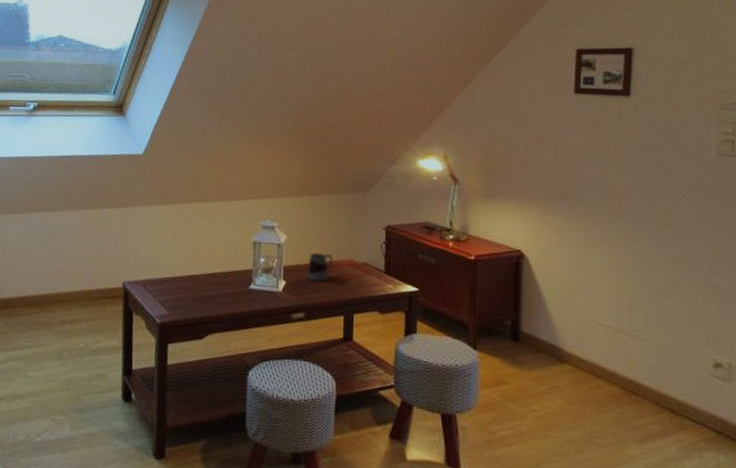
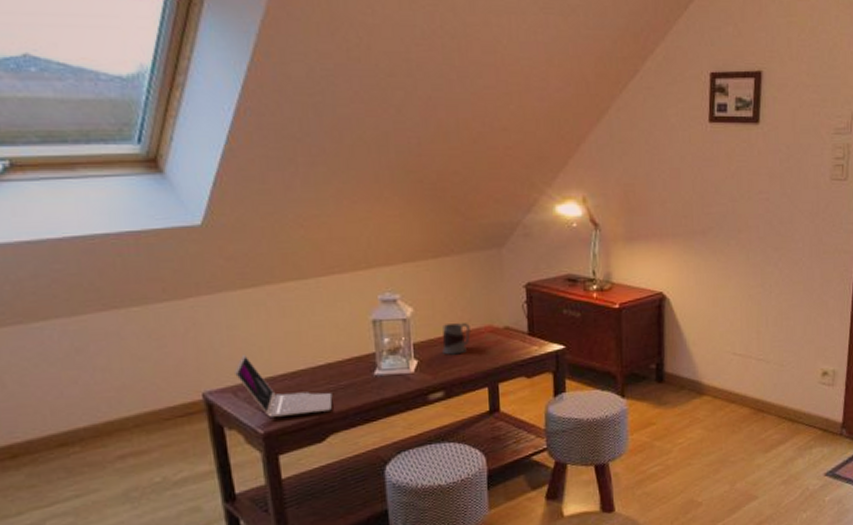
laptop: none [147,256,215,313] -> present [235,355,333,417]

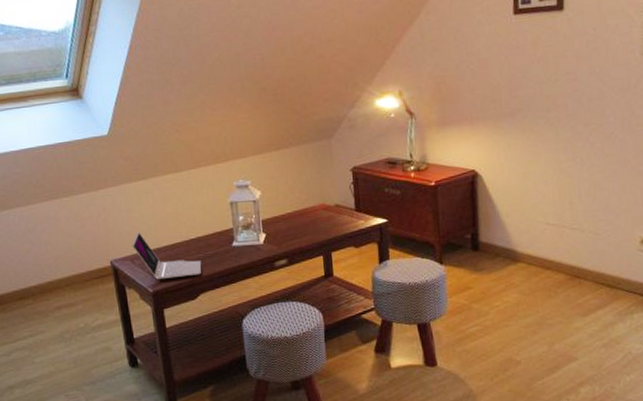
mug: present [442,323,471,355] -> none [284,202,307,229]

